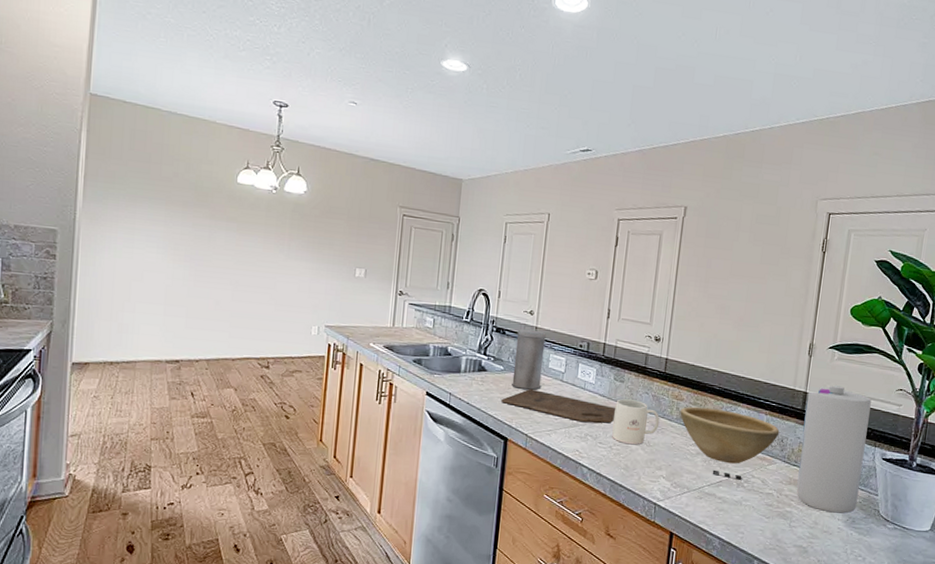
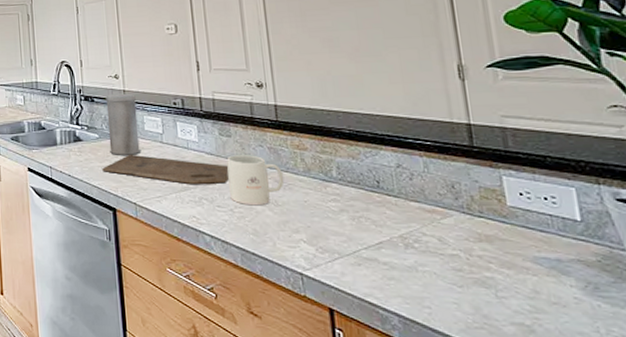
bowl: present [680,406,780,481] -> none [306,155,447,241]
paper towel holder: present [797,385,872,514] -> none [473,111,595,277]

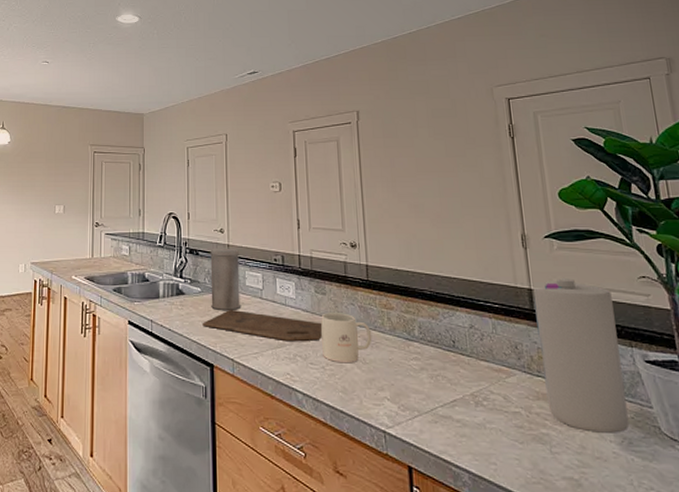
paper towel holder: none [473,111,595,277] -> present [533,278,629,433]

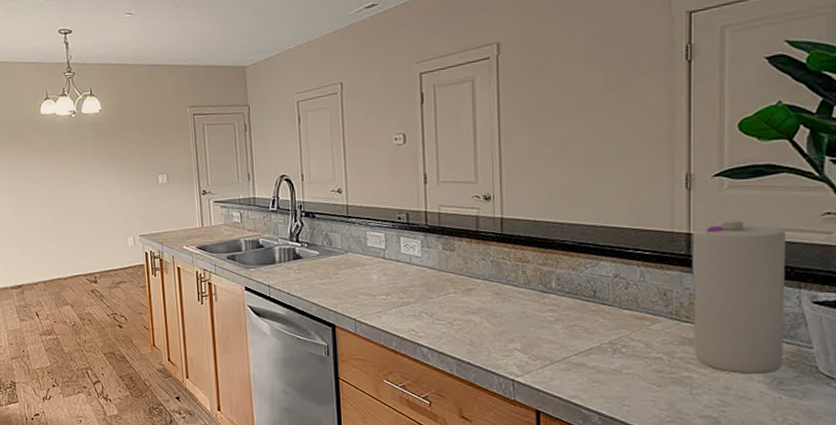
cutting board: present [201,309,323,342] -> none [321,270,450,300]
canister: present [210,248,240,311] -> none [327,208,362,273]
mug: present [320,313,372,364] -> none [448,268,504,318]

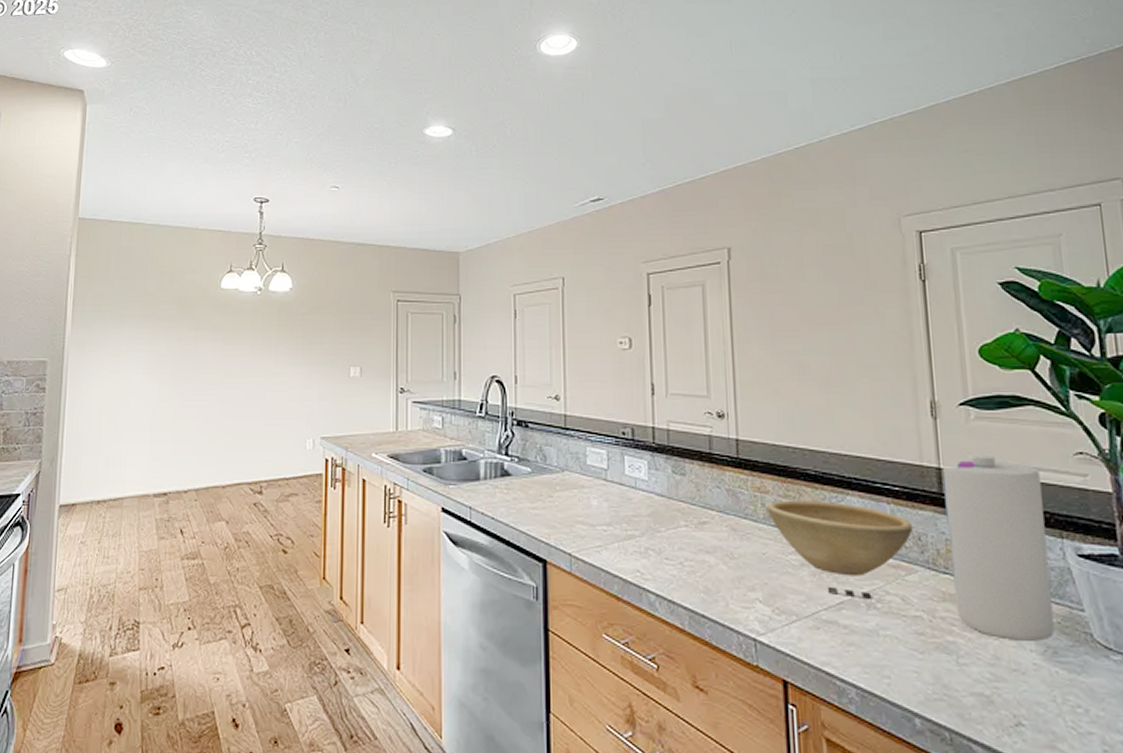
bowl: none [527,266,660,346] -> present [767,500,913,601]

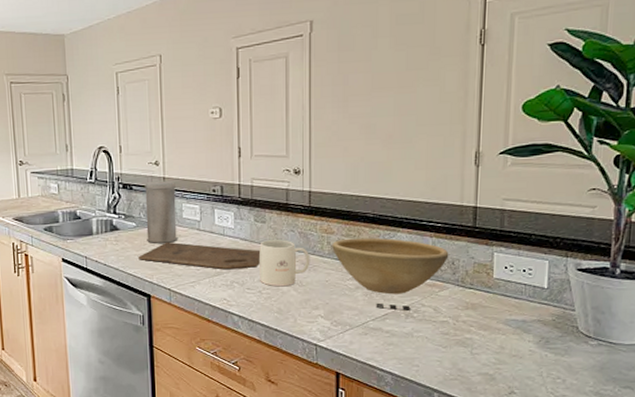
cutting board: none [532,493,681,533] -> present [137,241,261,270]
canister: none [543,418,580,496] -> present [145,180,177,244]
mug: none [678,497,742,559] -> present [258,239,310,287]
paper towel holder: present [942,455,1055,641] -> none [475,194,558,335]

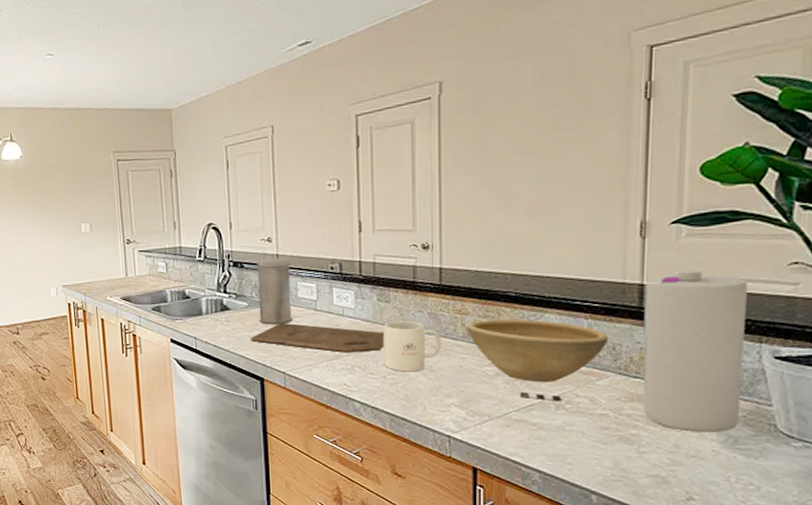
paper towel holder: none [475,194,558,335] -> present [642,270,748,432]

